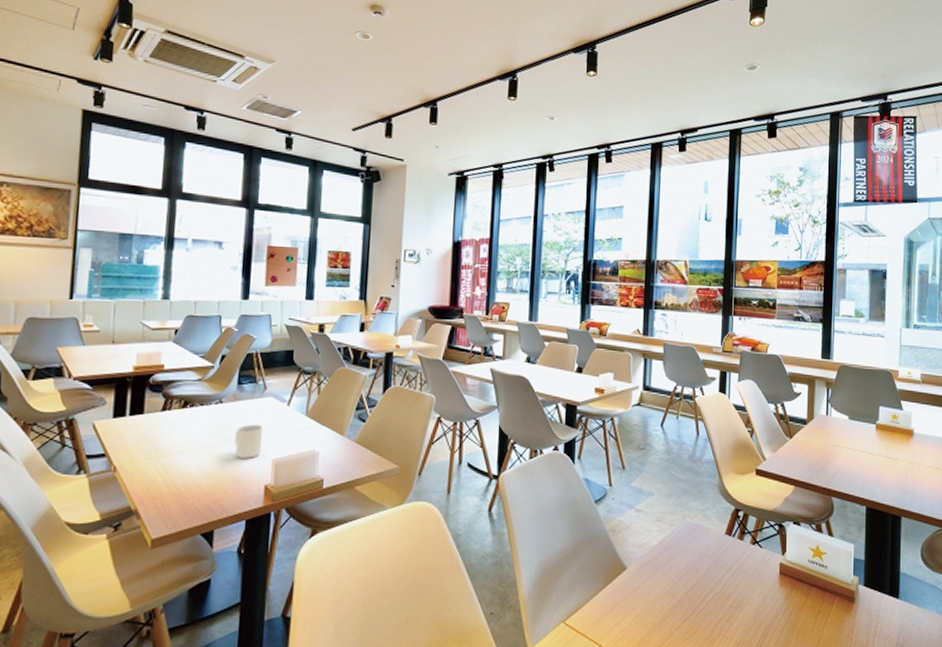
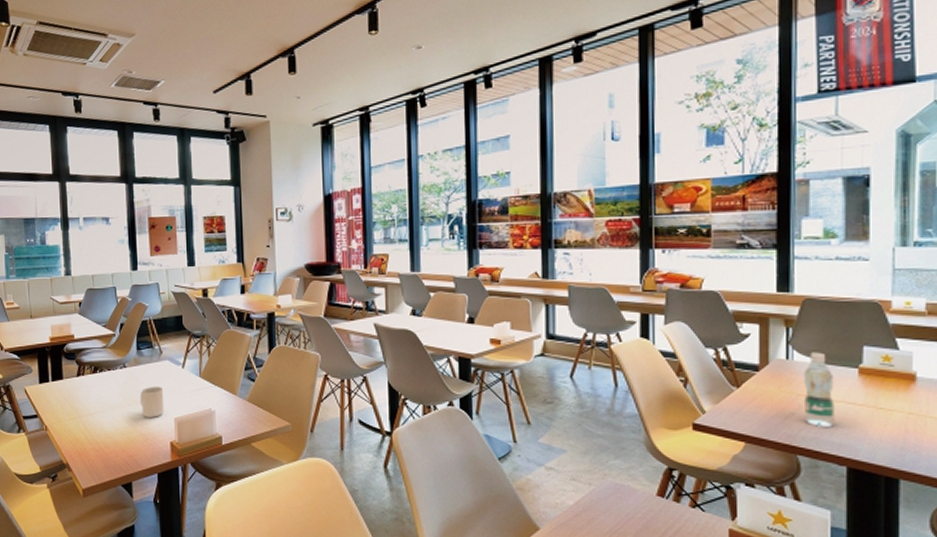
bottle: none [837,410,859,473] -> present [803,352,835,427]

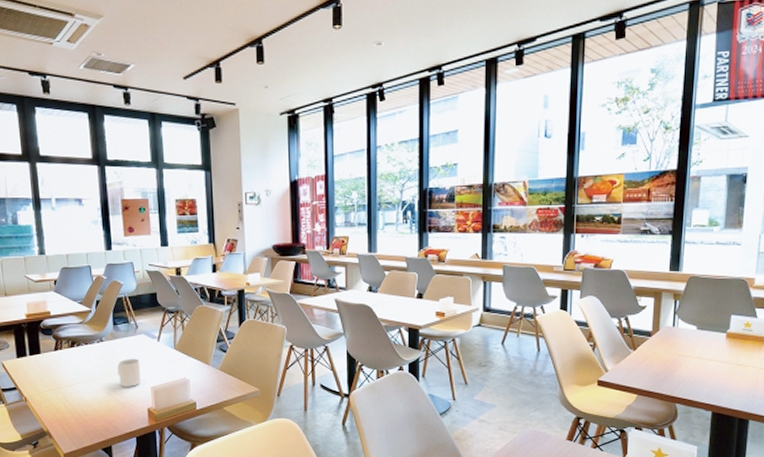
bottle: present [803,352,835,427] -> none [683,320,708,381]

